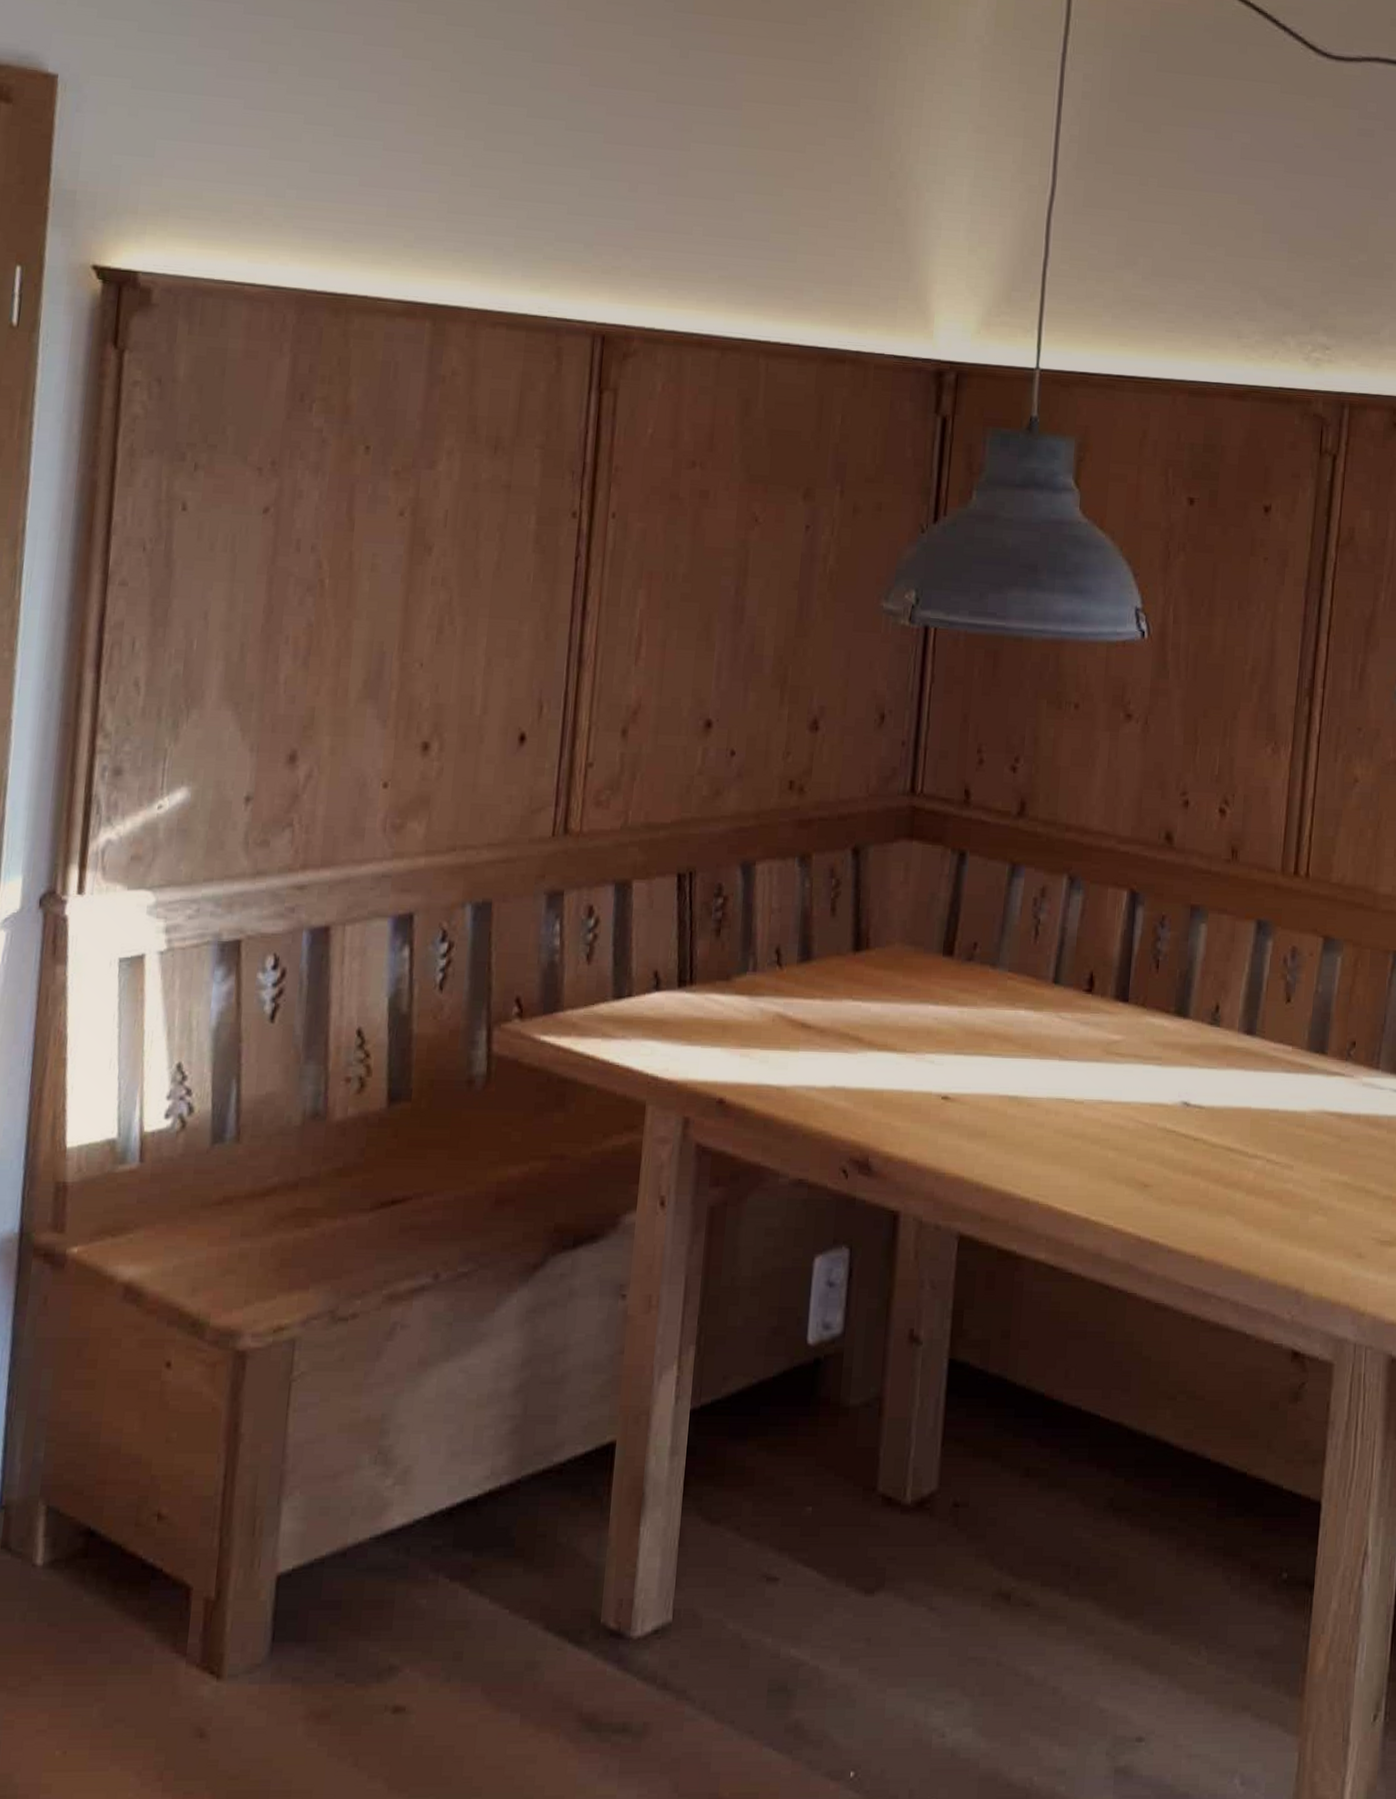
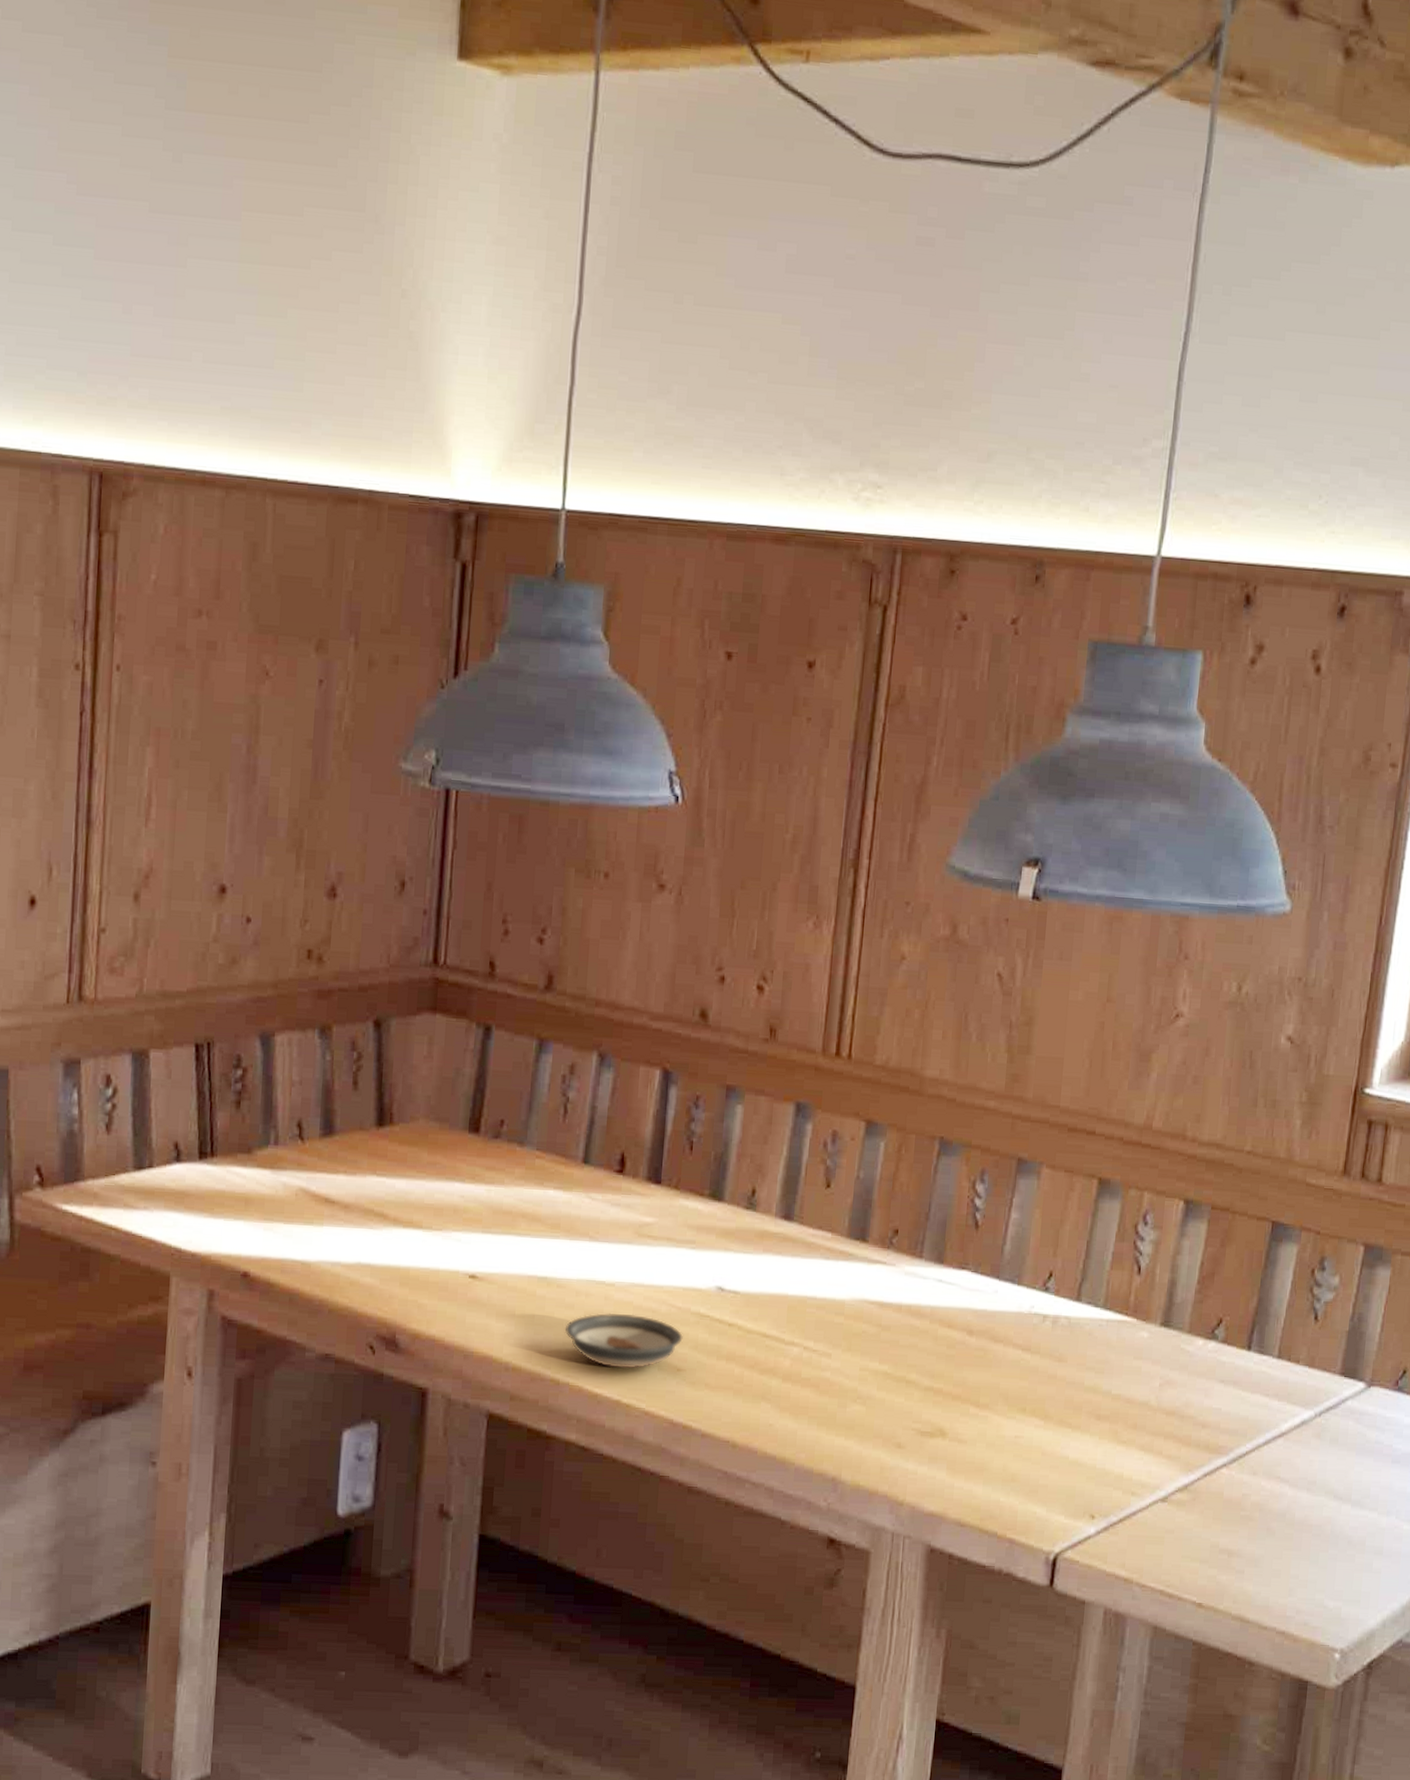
saucer: none [1034,1130,1150,1186] -> present [564,1312,683,1369]

